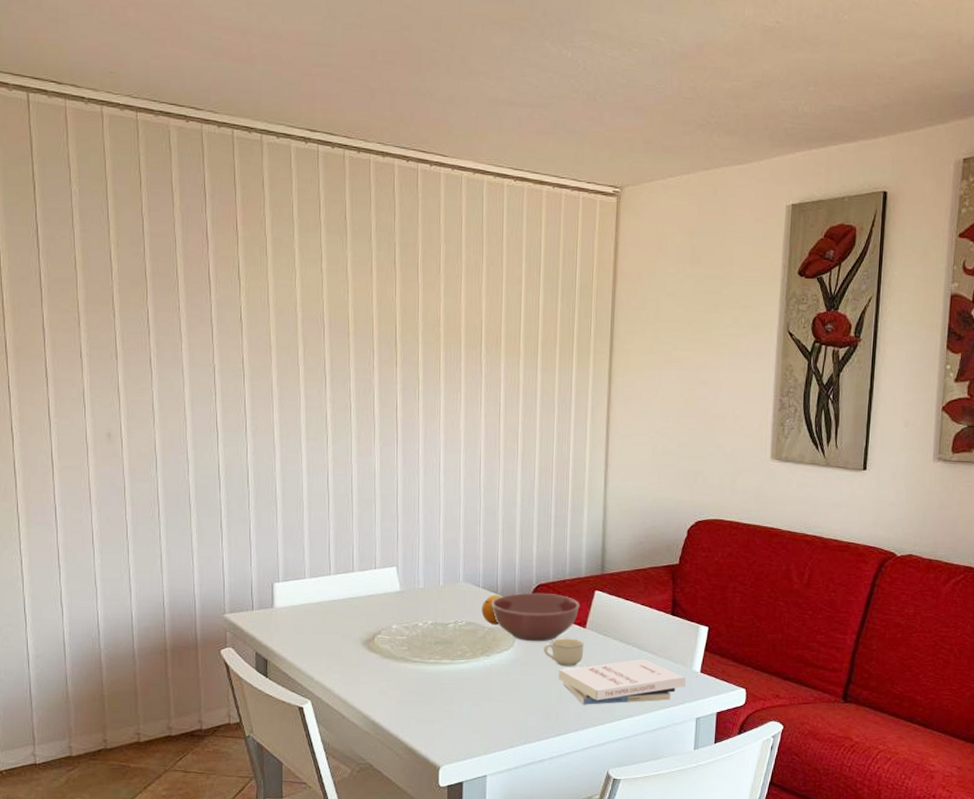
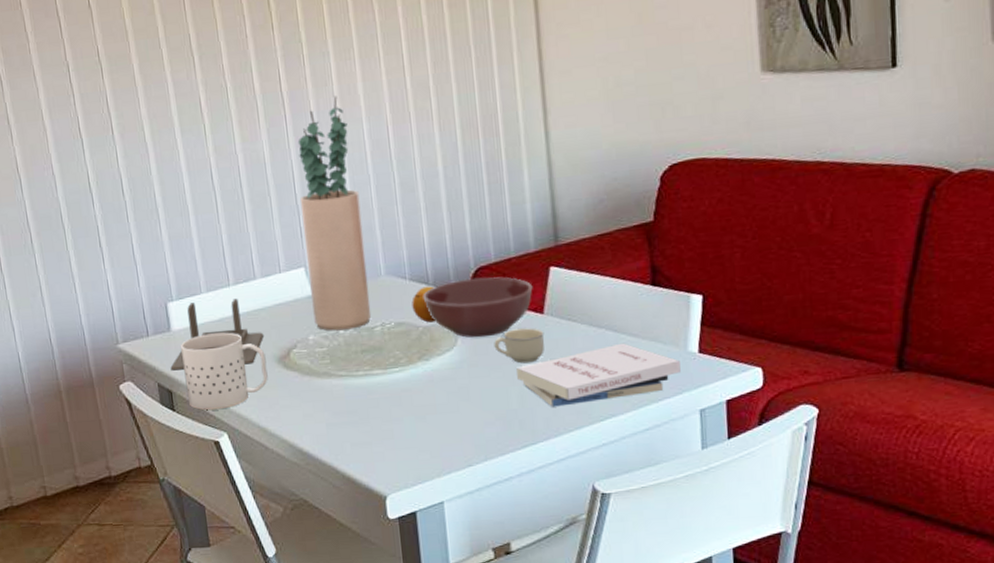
napkin holder: none [269,585,354,644] -> present [170,298,263,371]
mug: none [280,614,353,680] -> present [181,332,268,411]
vase: none [399,428,450,624] -> present [297,95,372,331]

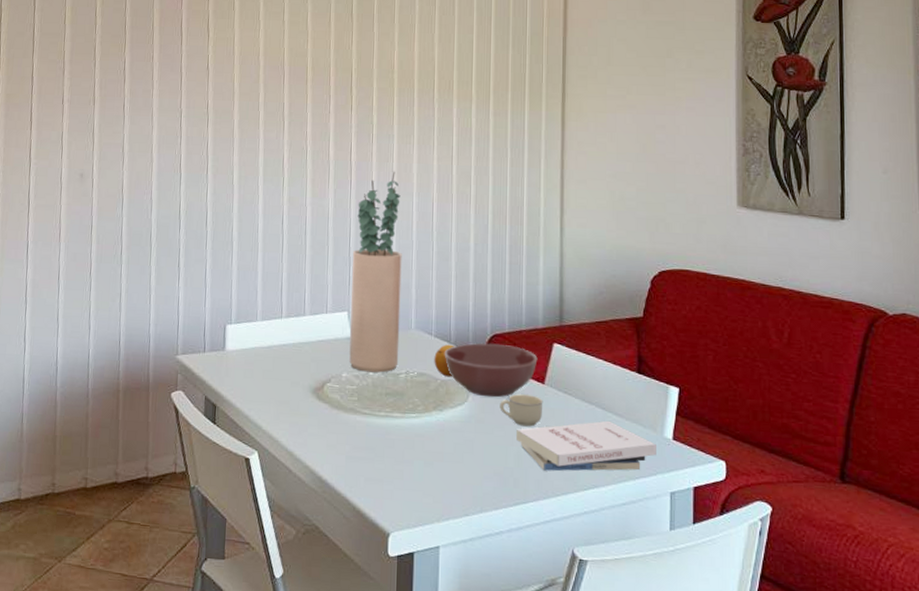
napkin holder: present [170,298,263,371] -> none [218,328,304,391]
mug: present [181,332,268,411] -> none [228,358,303,429]

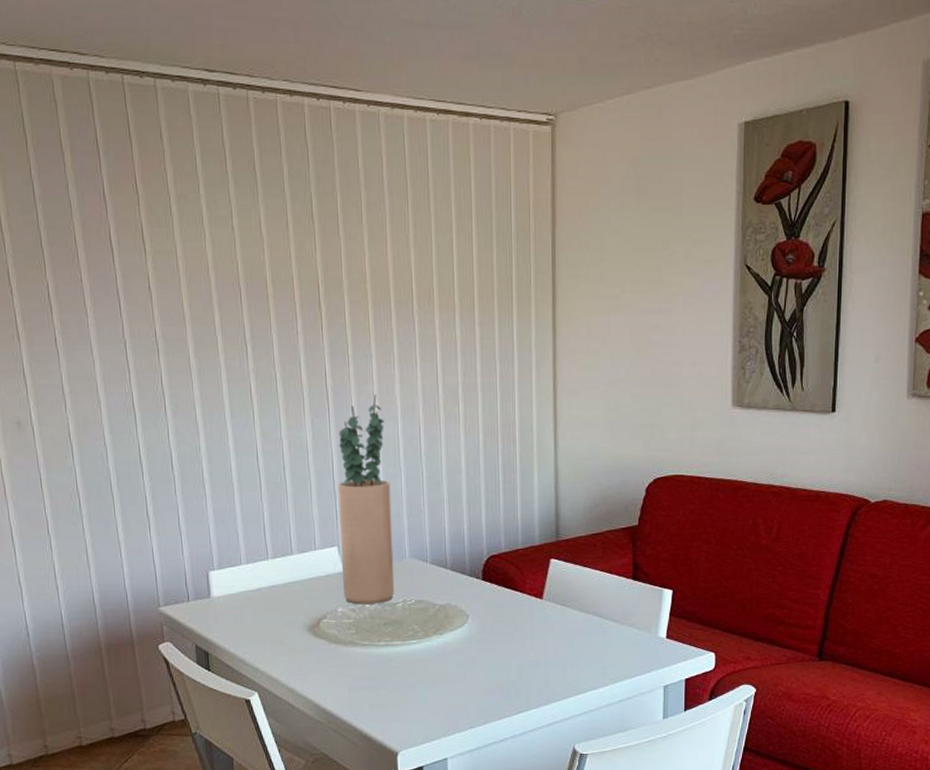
fruit: present [434,344,455,377] -> none [431,570,452,602]
bowl: present [444,343,538,398] -> none [441,564,535,617]
cup: present [500,394,543,427] -> none [499,610,542,641]
books: present [516,420,656,471] -> none [517,627,651,679]

